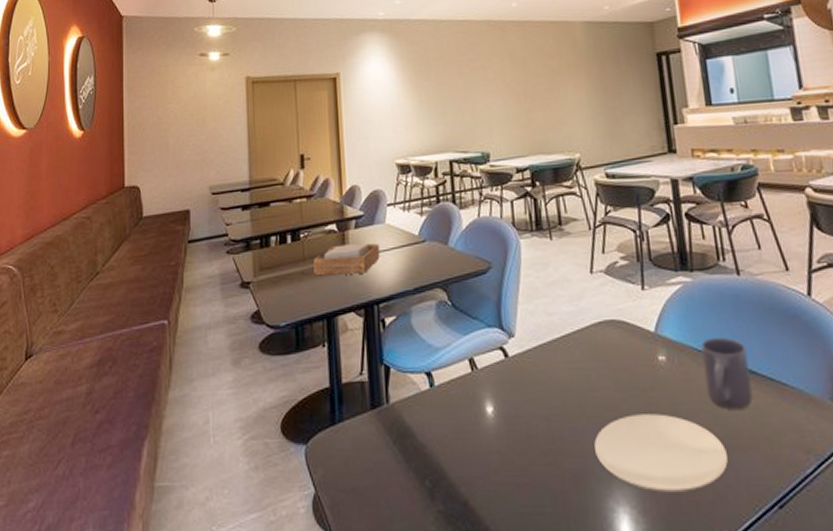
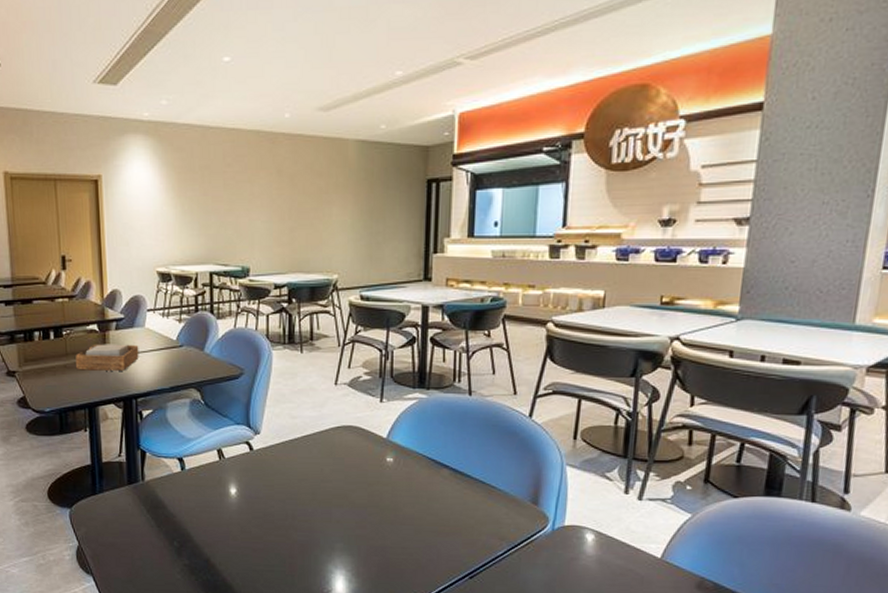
plate: present [594,413,728,493] -> none [322,502,433,563]
cup: present [701,337,753,409] -> none [424,445,466,504]

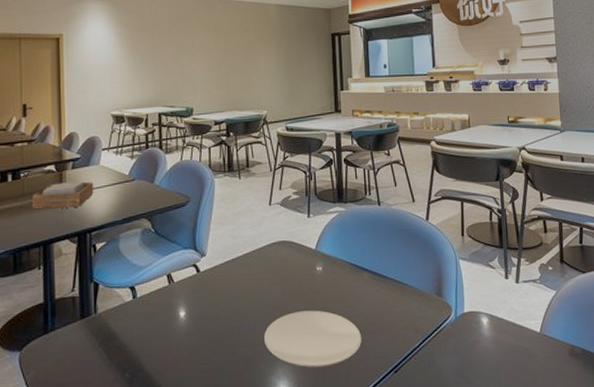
plate: none [322,502,433,563] -> present [264,310,361,369]

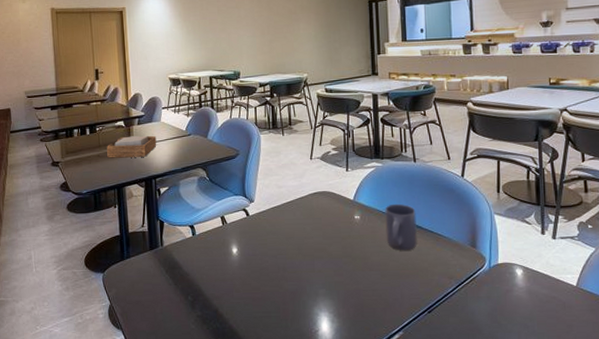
plate: present [264,310,361,369] -> none [307,253,397,304]
cup: none [348,251,383,304] -> present [385,203,417,251]

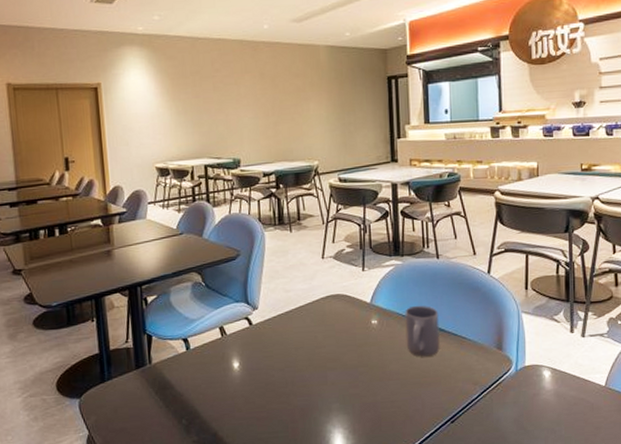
napkin holder: present [107,135,157,158] -> none [81,235,142,264]

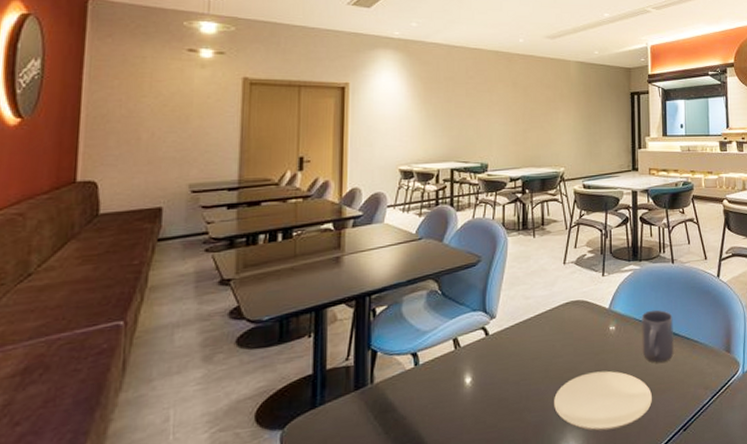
plate: none [319,362,418,418] -> present [554,370,652,431]

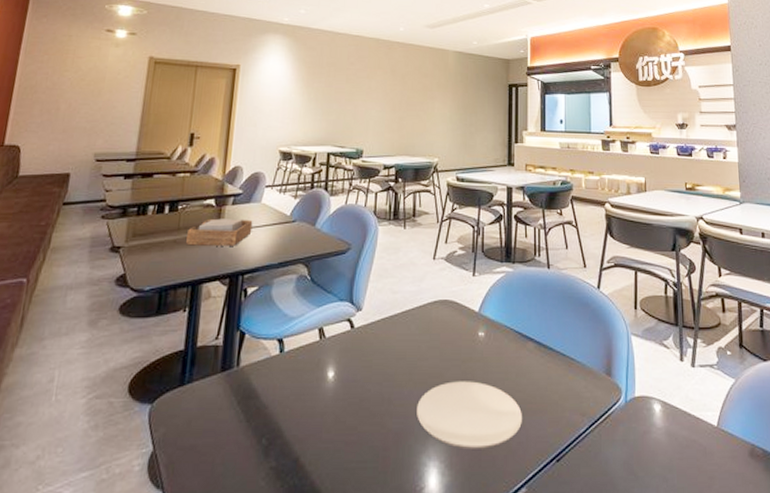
napkin holder: none [305,240,376,272] -> present [186,218,253,246]
cup: present [641,309,674,363] -> none [513,318,547,379]

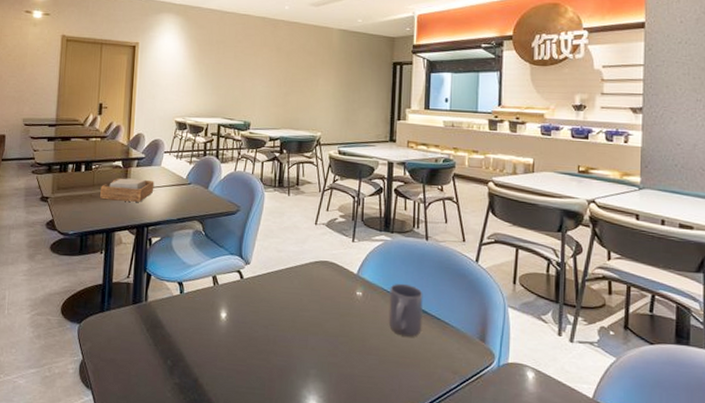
plate: present [417,381,522,449] -> none [298,331,396,391]
cup: none [513,318,547,379] -> present [388,283,423,337]

